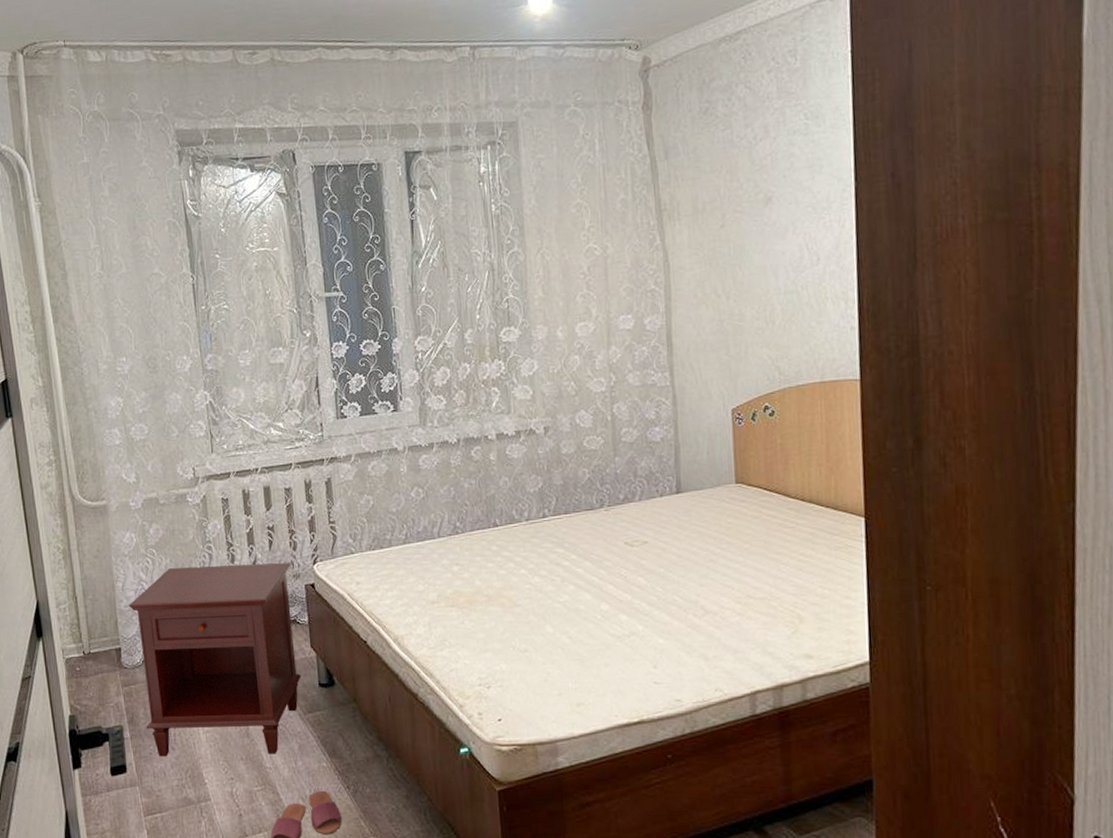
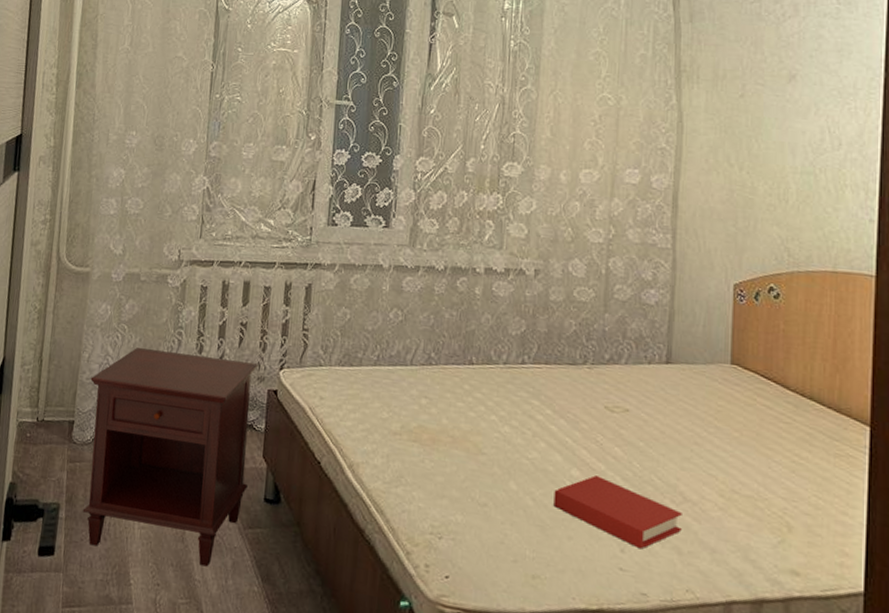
book: none [587,606,706,663] -> present [553,475,682,550]

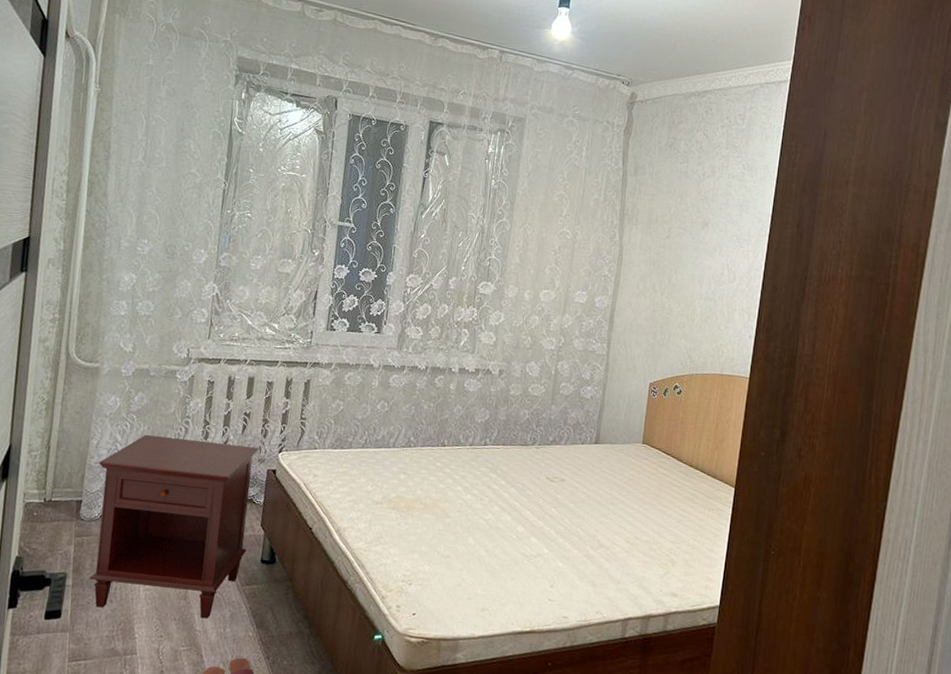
book: present [553,475,682,550] -> none [502,530,598,584]

